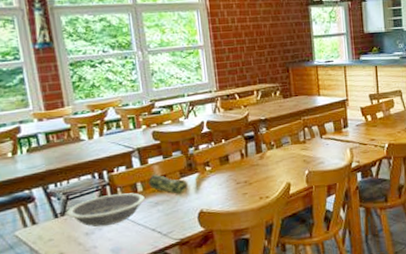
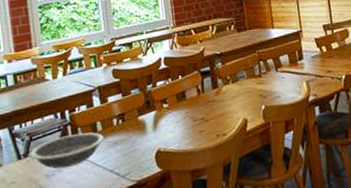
pencil case: present [148,174,188,194] -> none [107,112,145,133]

